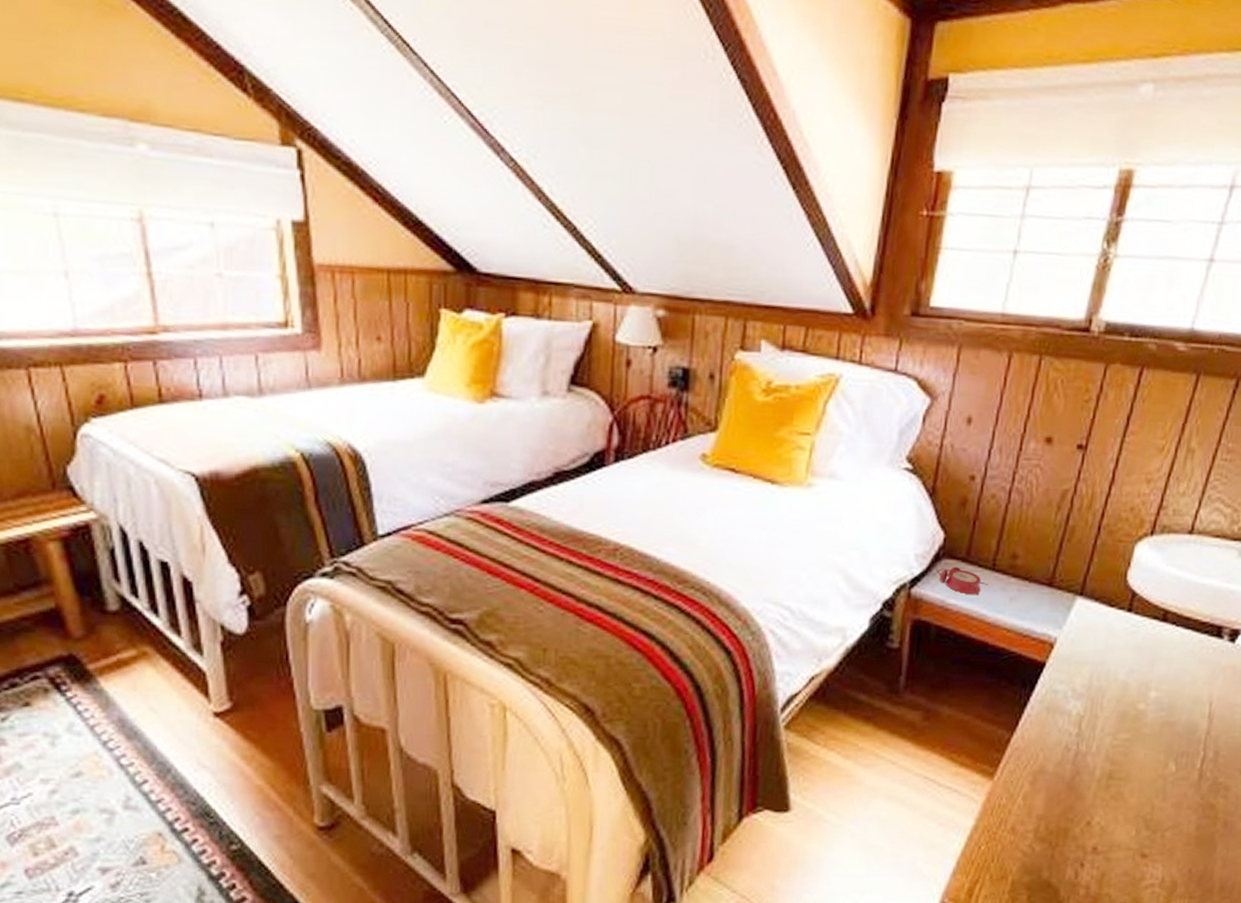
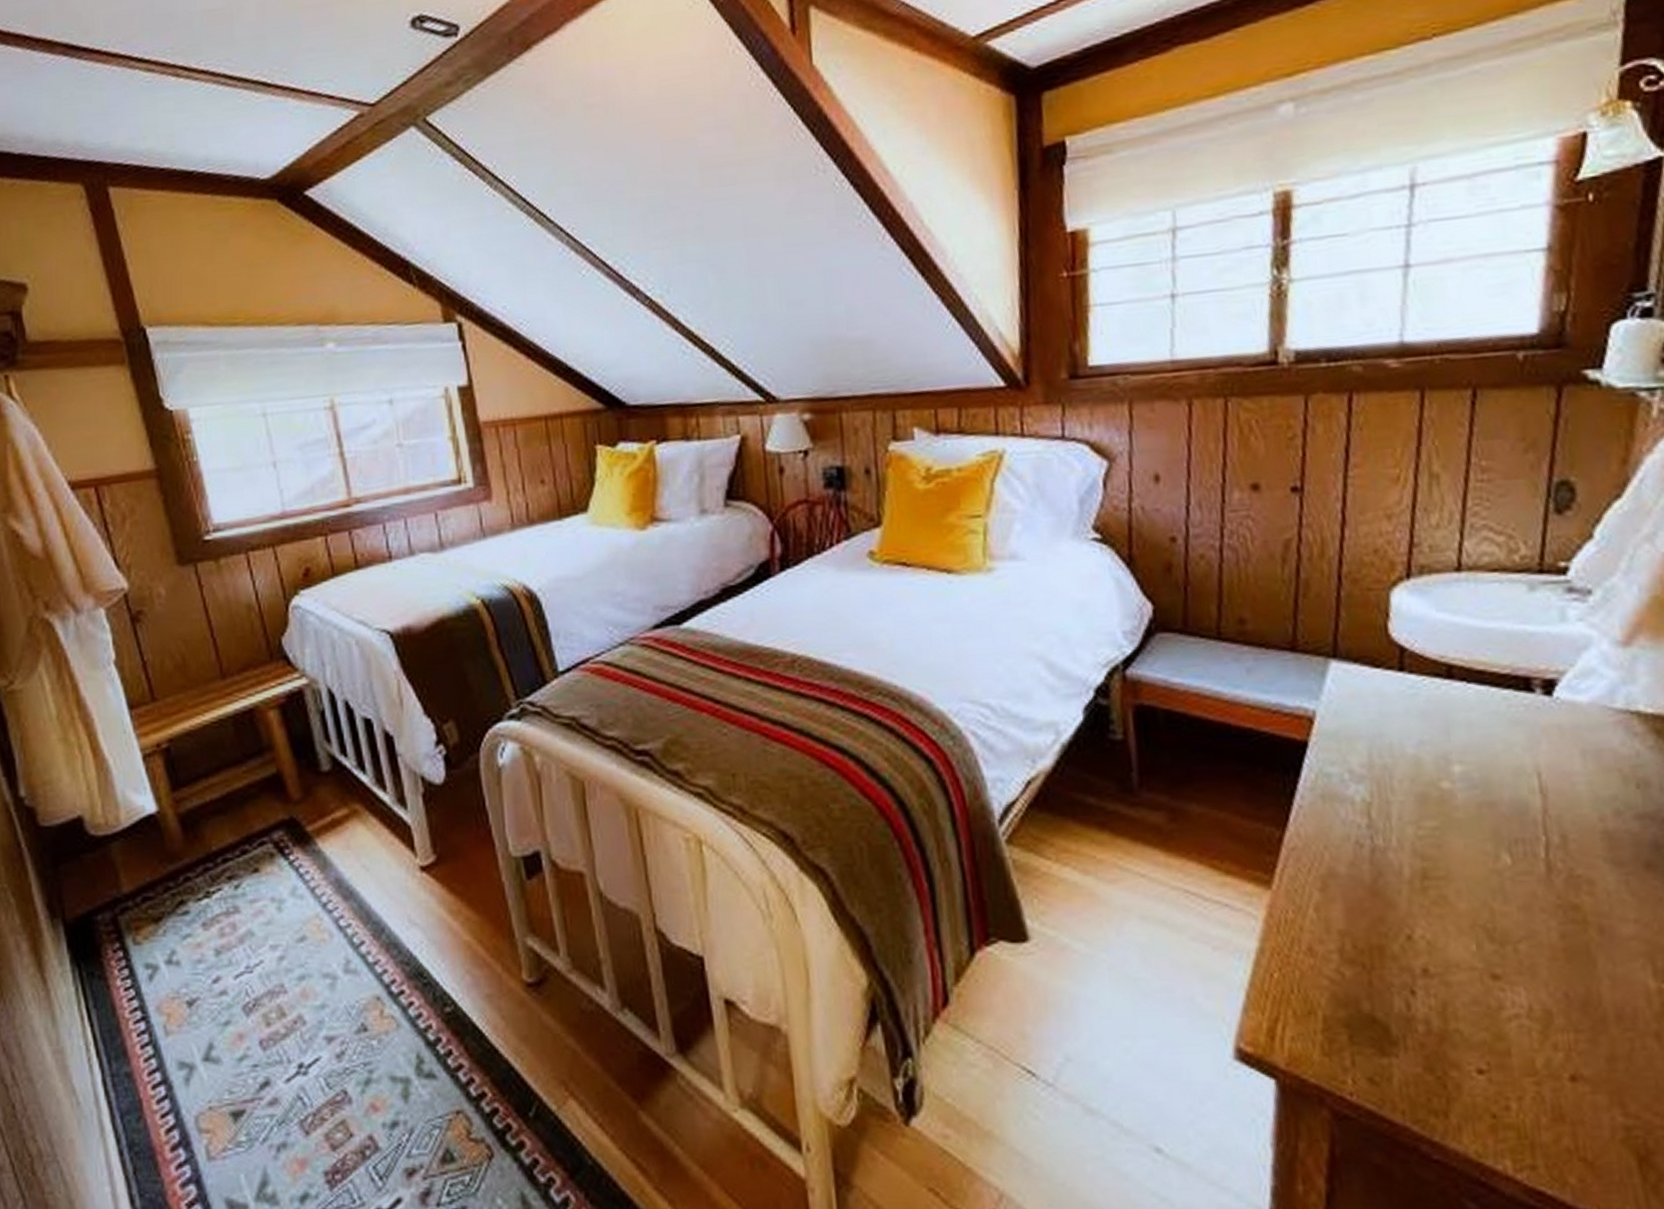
alarm clock: present [937,566,988,595] -> none [1152,639,1216,671]

